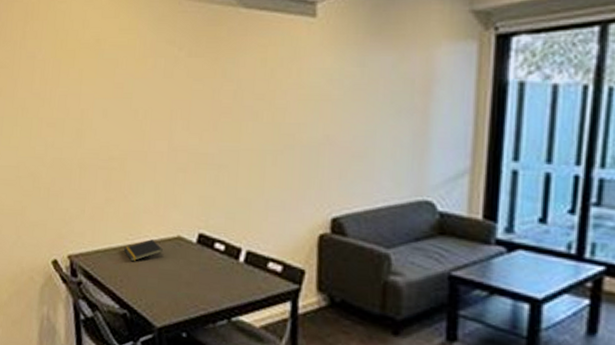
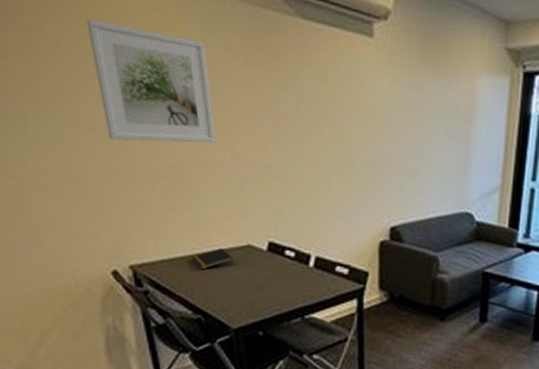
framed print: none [59,32,156,136] -> present [87,20,216,143]

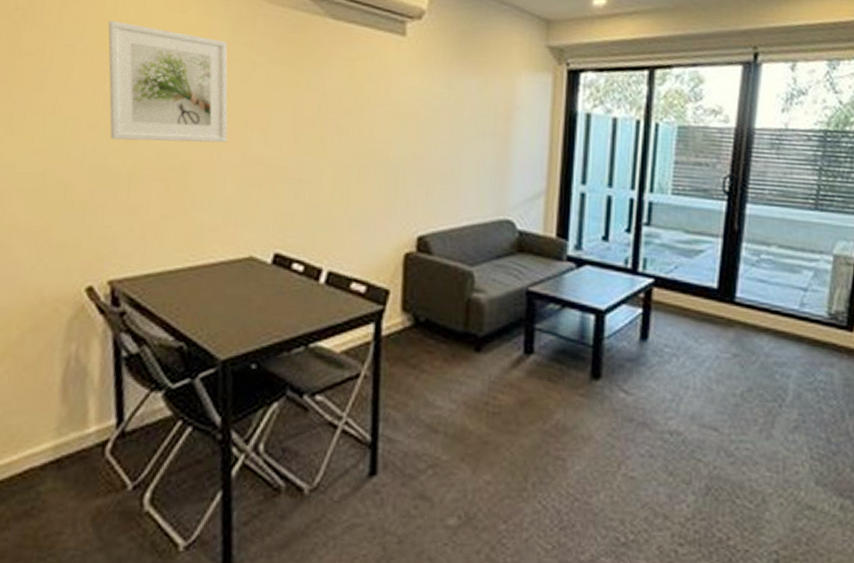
notepad: present [191,248,233,270] -> none [181,260,231,287]

